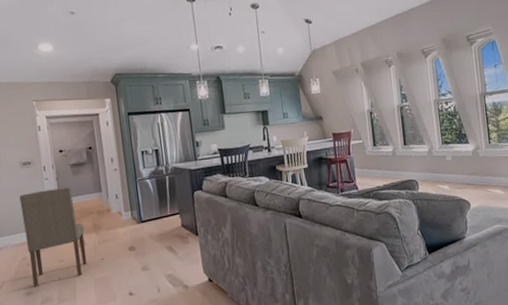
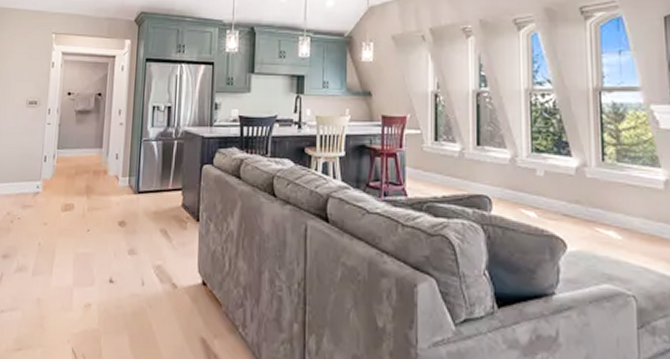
dining chair: present [19,187,87,287] -> none [11,136,77,250]

